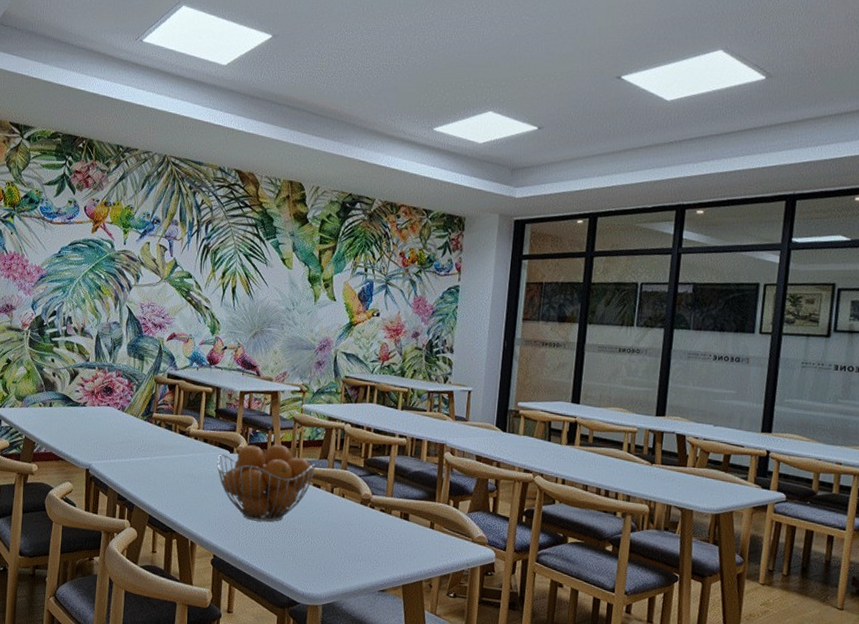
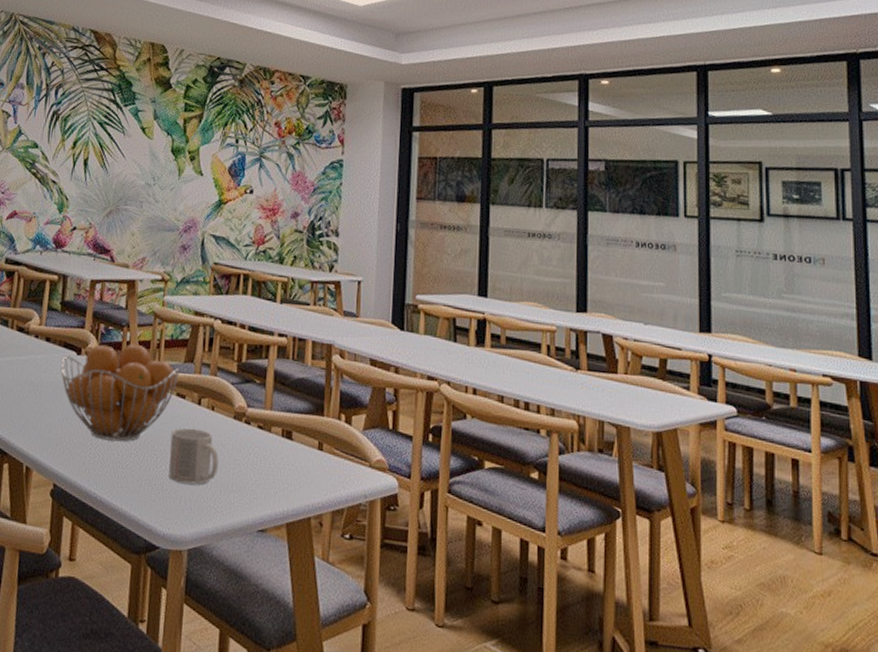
mug: none [307,511,348,556] -> present [169,428,219,485]

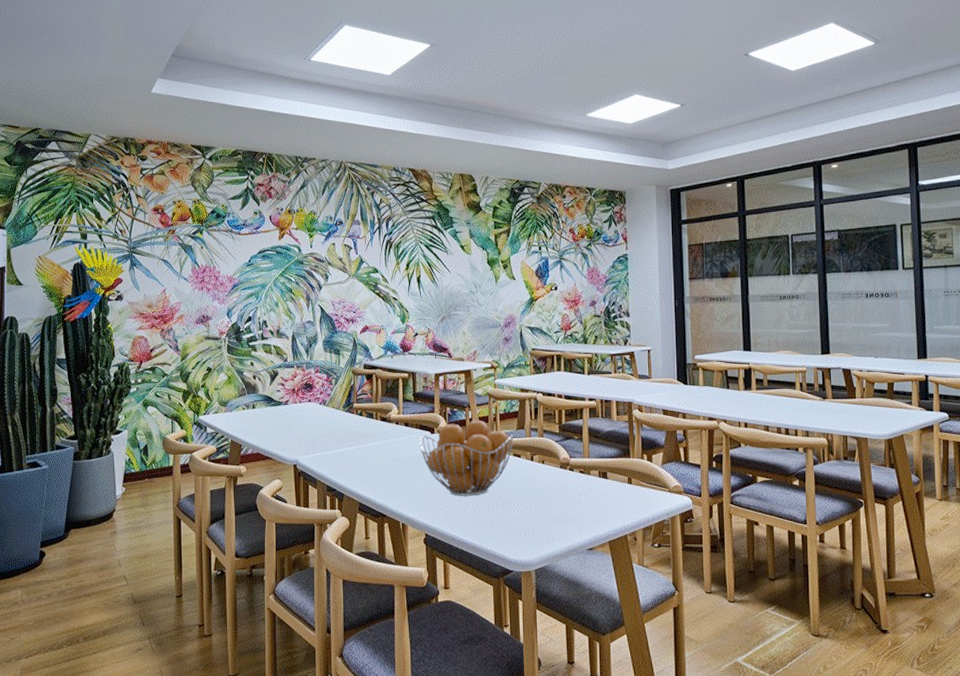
mug: present [169,428,219,485] -> none [512,479,552,521]

